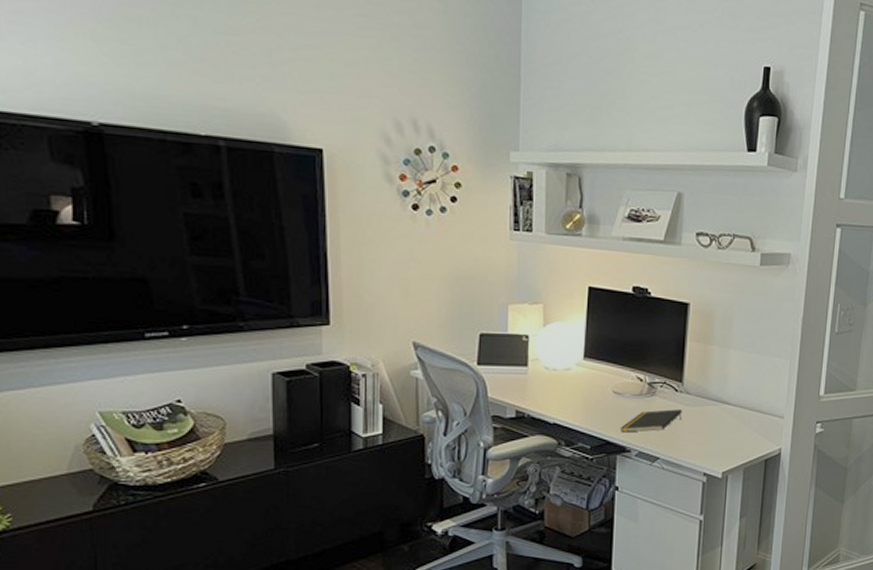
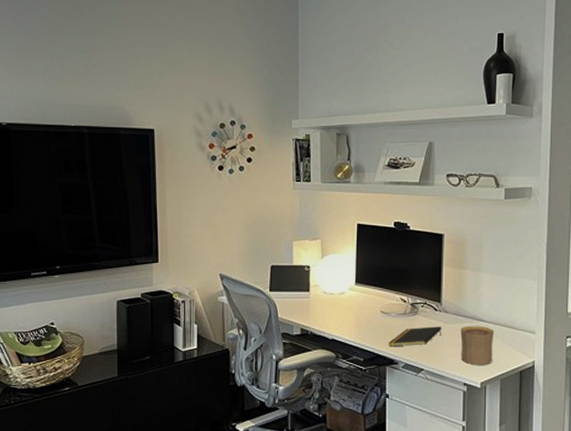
cup: none [702,409,740,453] -> present [460,325,495,365]

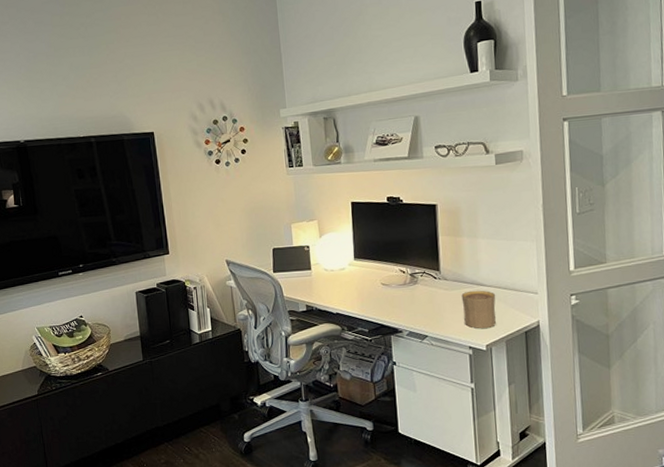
notepad: present [388,326,442,347] -> none [391,293,443,317]

